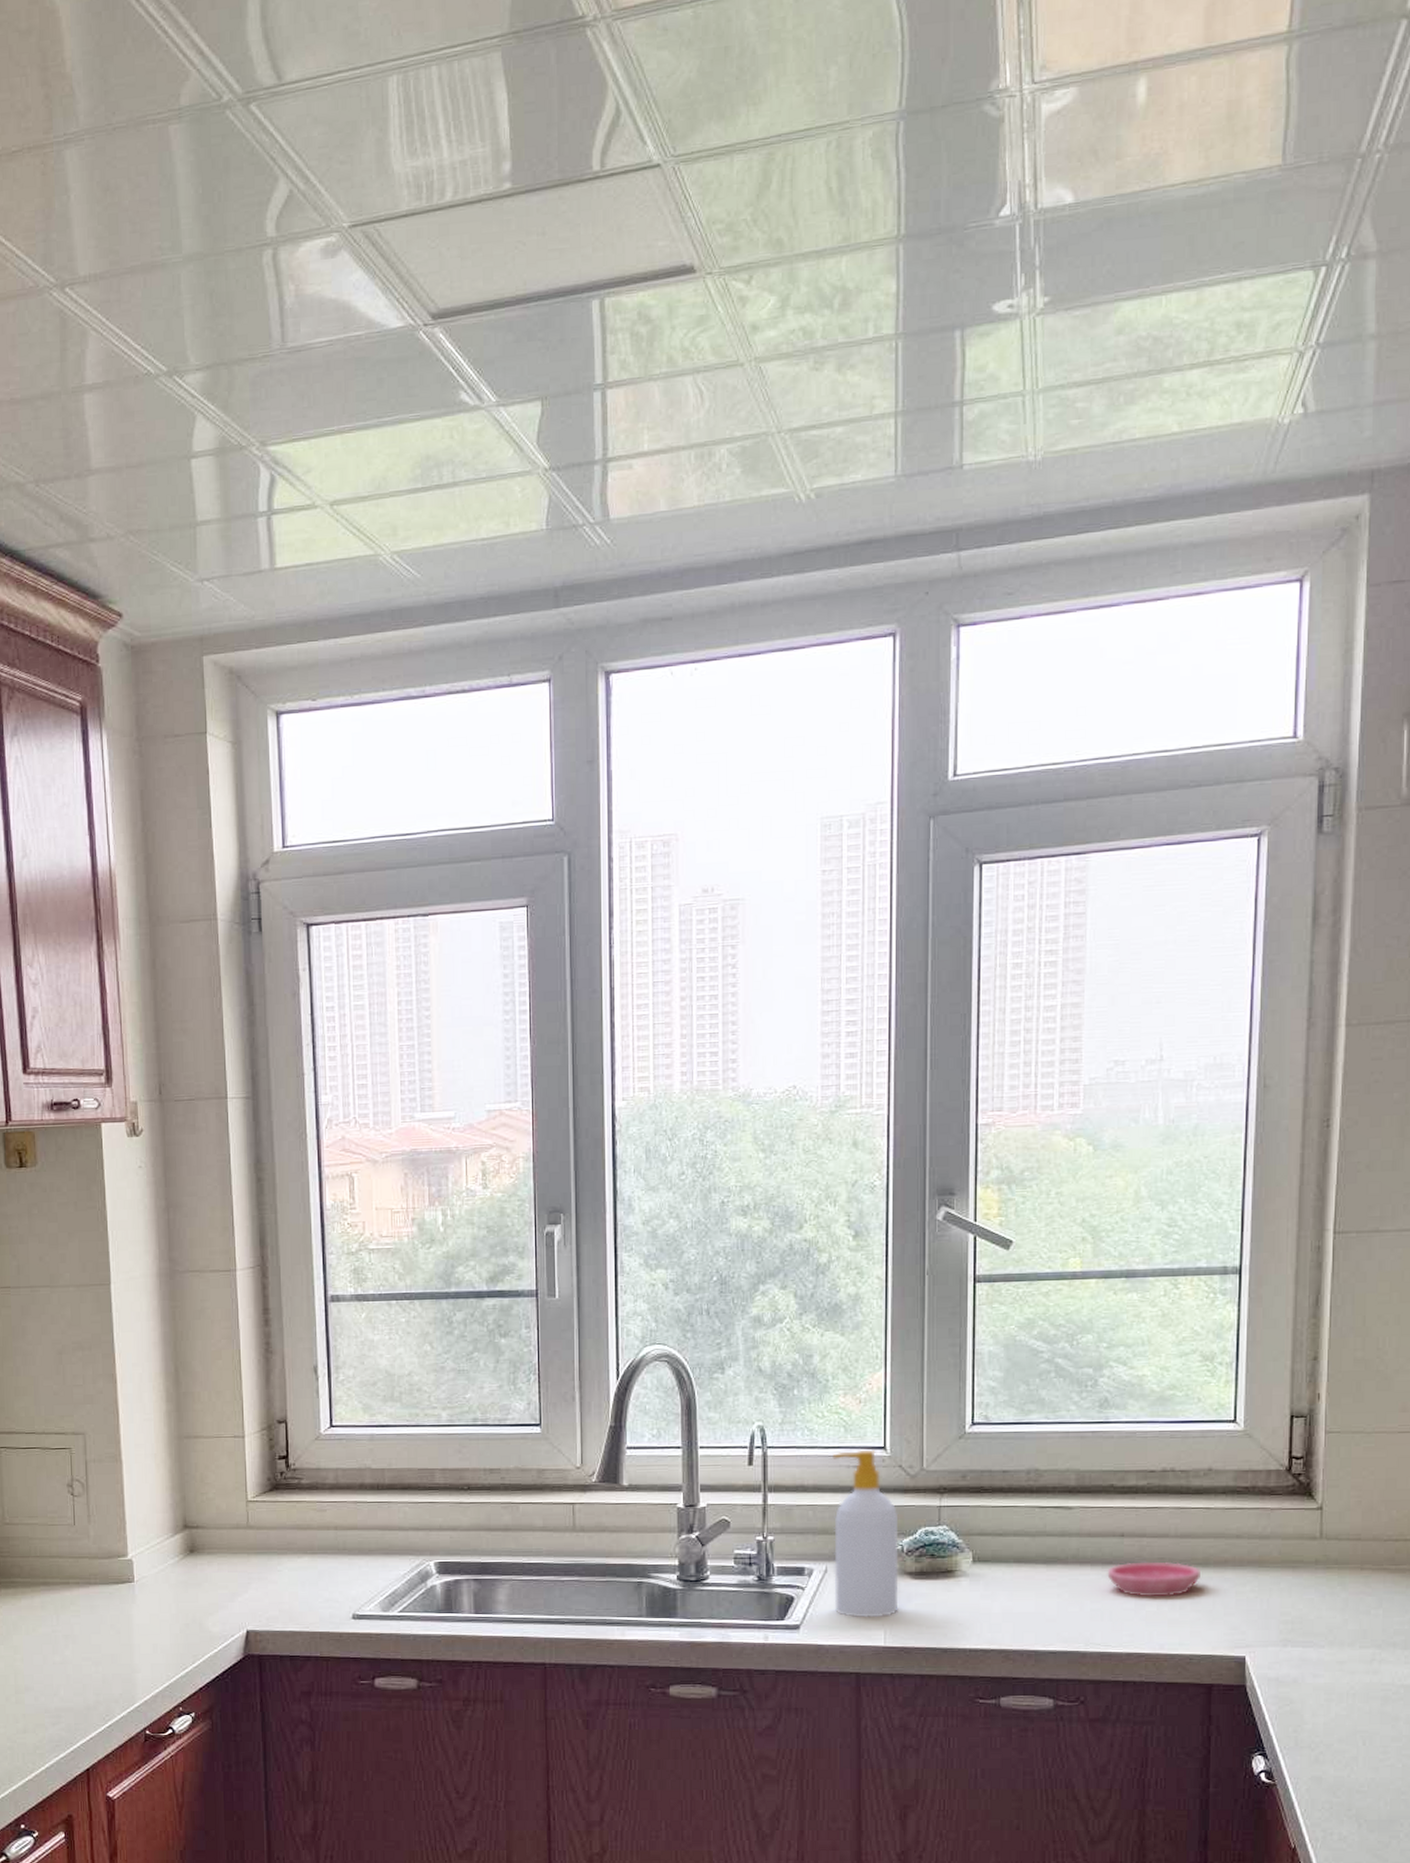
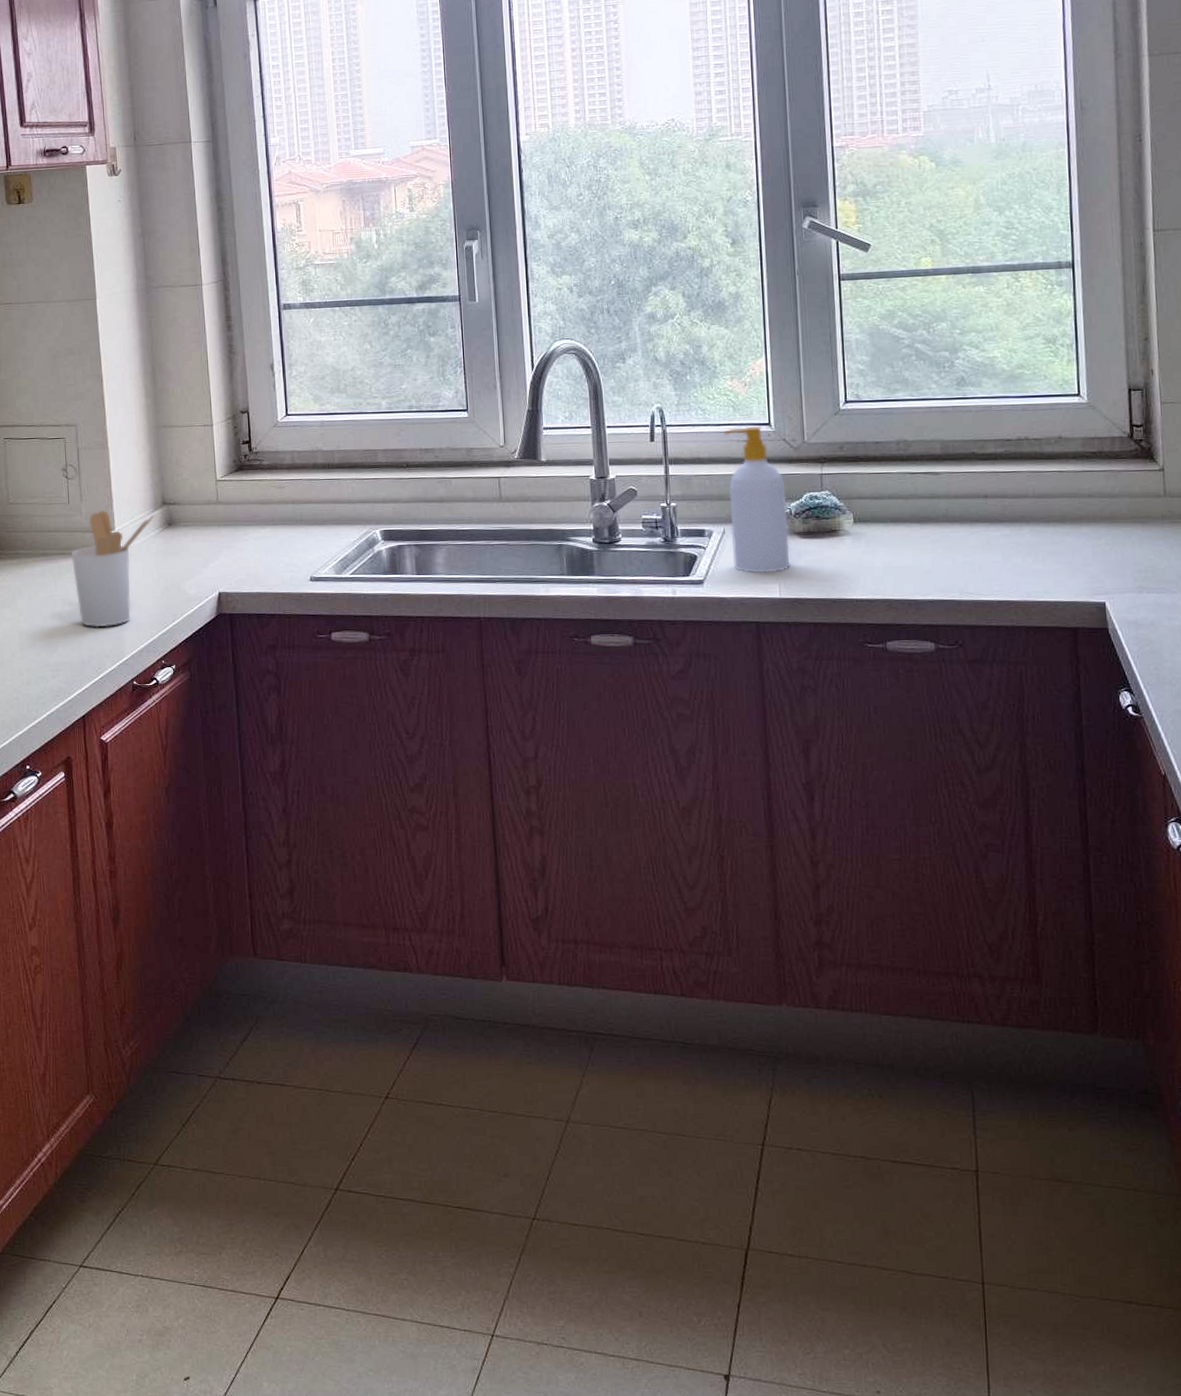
utensil holder: none [76,1533,174,1669] -> present [71,510,155,628]
saucer: present [1107,1561,1200,1597] -> none [974,519,1059,551]

